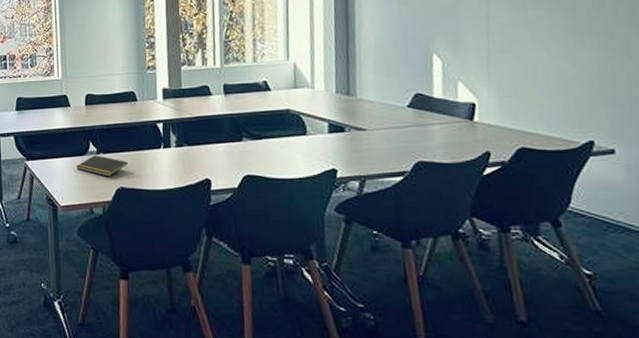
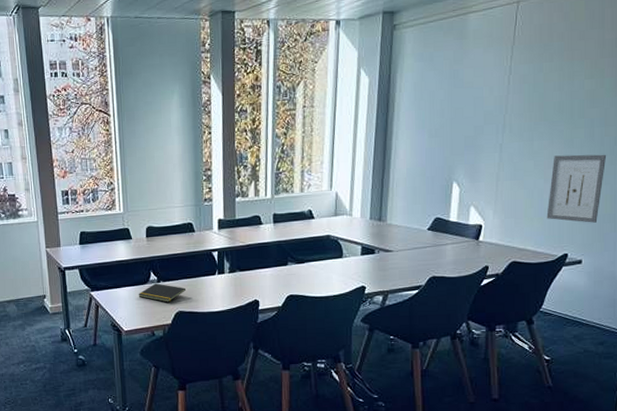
wall art: none [555,25,628,105] -> present [546,154,607,223]

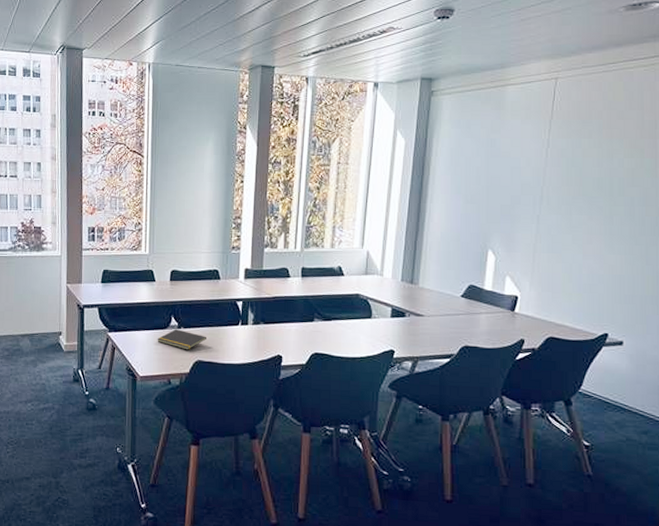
wall art: present [546,154,607,223] -> none [585,231,648,303]

